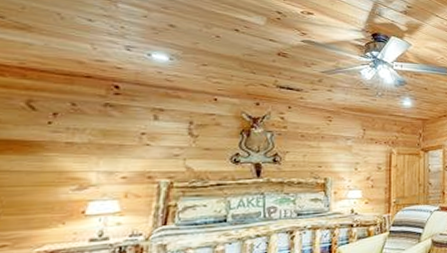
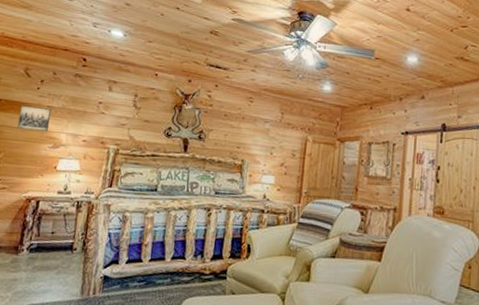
wall art: none [20,143,72,173] -> present [17,105,51,132]

